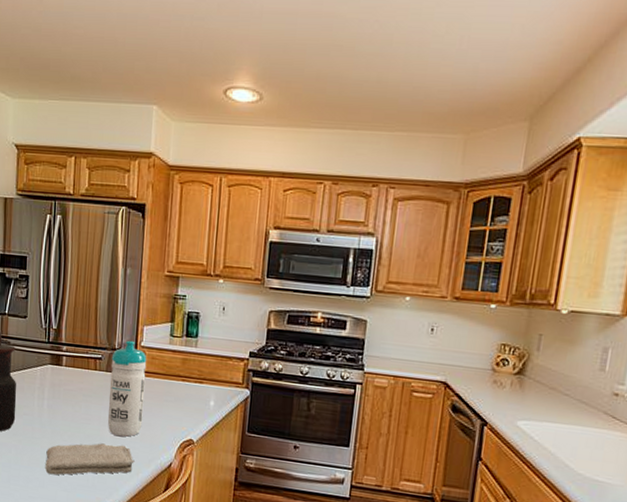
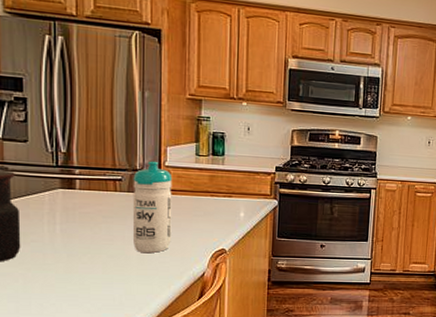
washcloth: present [45,443,135,475] -> none [62,261,165,299]

